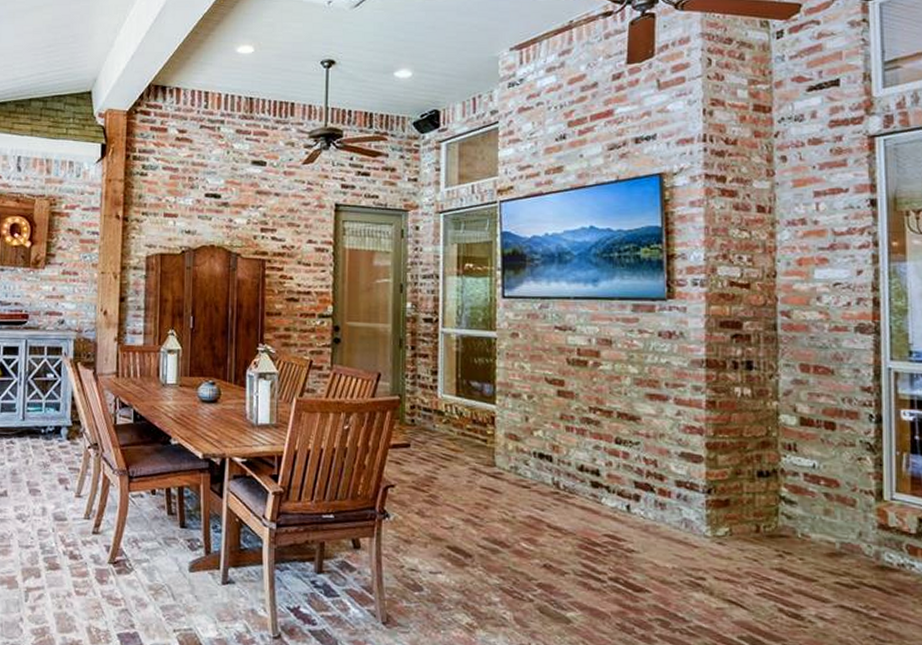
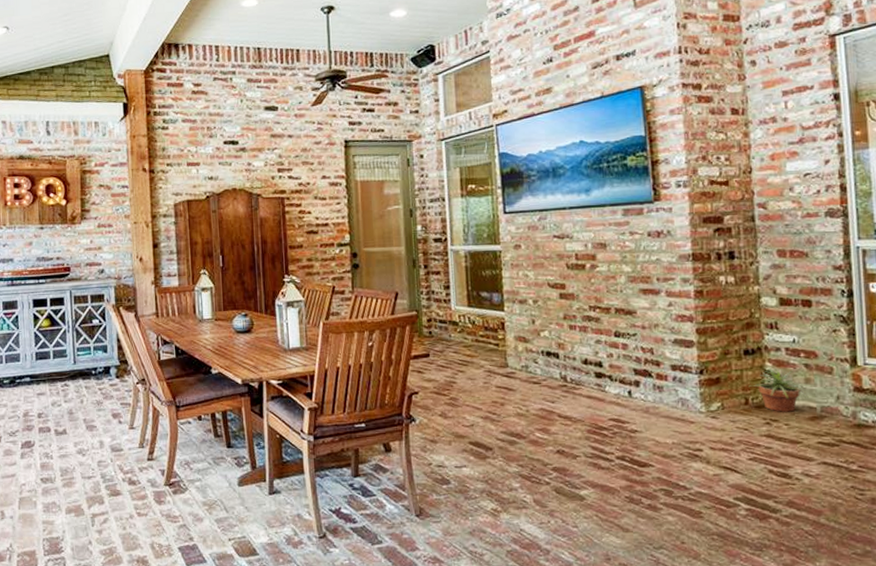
potted plant: none [761,494,832,545] -> present [748,368,812,412]

